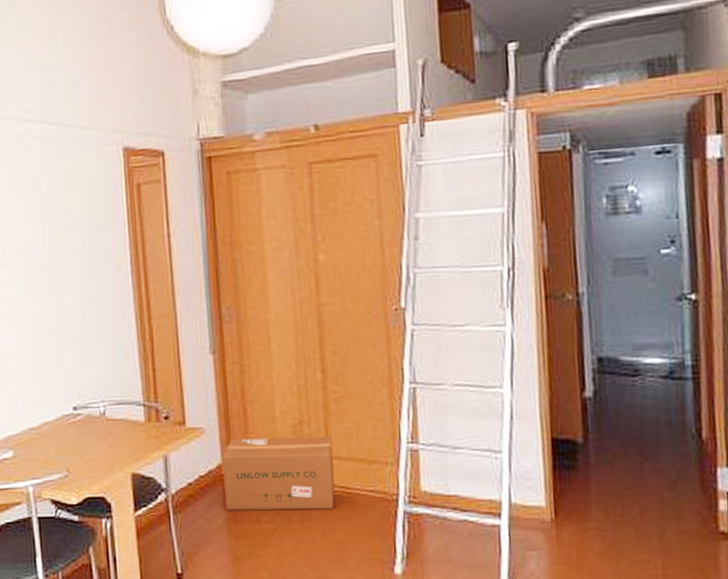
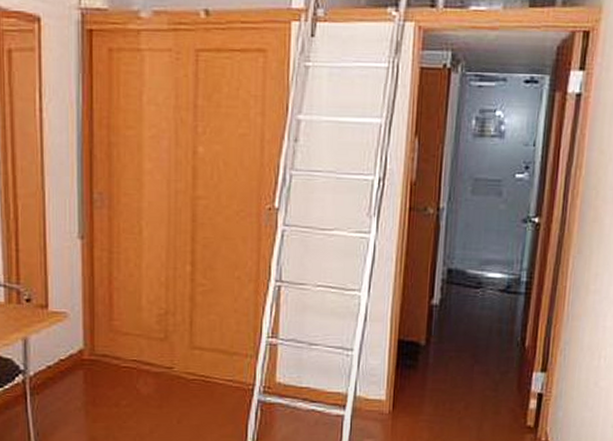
box: present [222,436,335,511] -> none [85,325,196,396]

